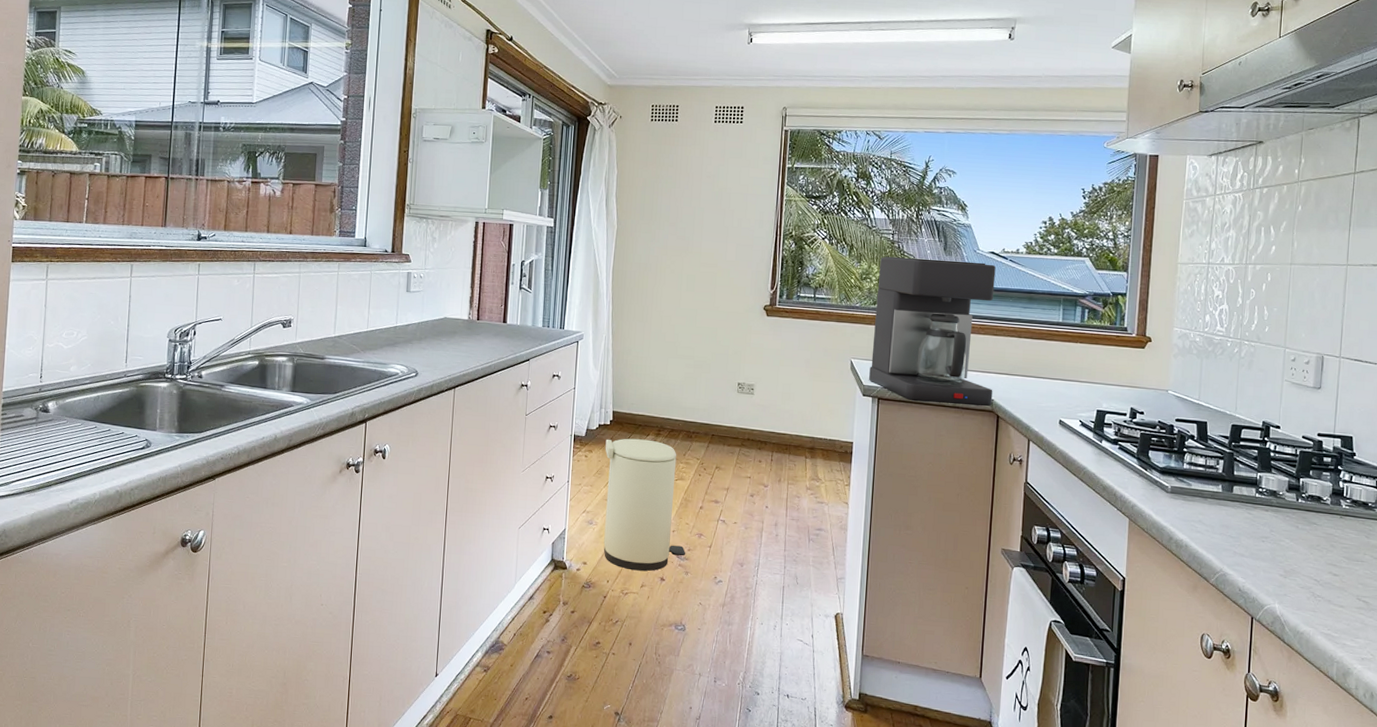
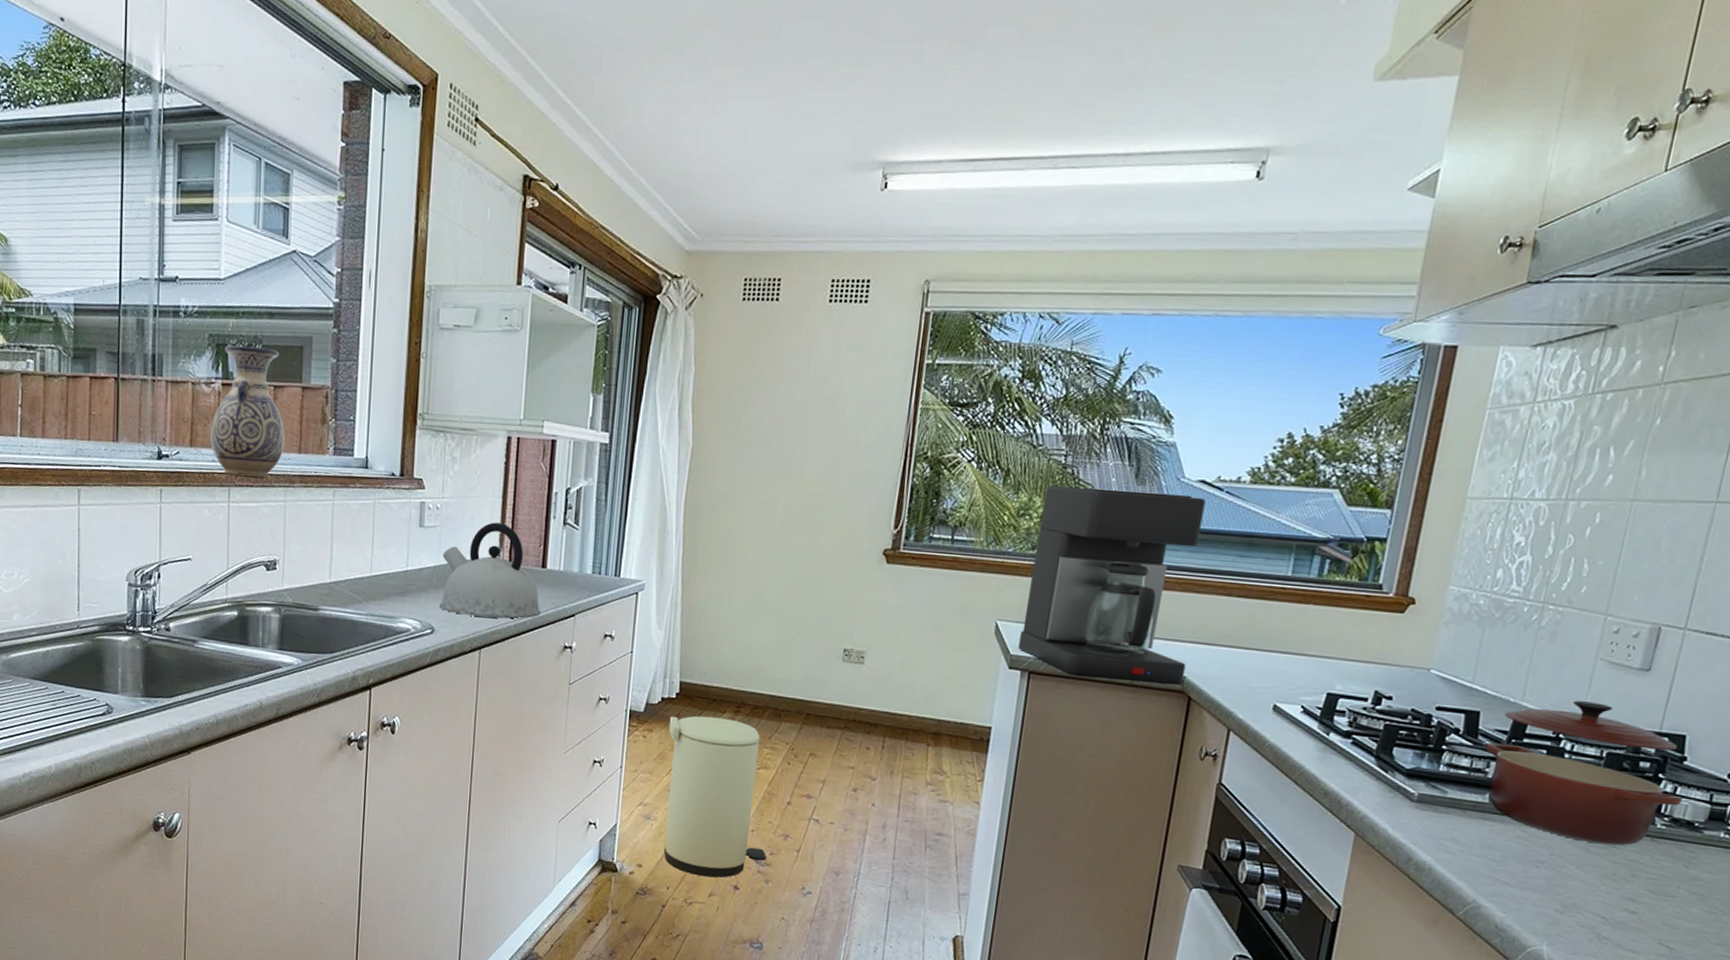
vase: none [241,152,301,254] -> present [210,345,285,477]
kettle: none [422,287,503,364] -> present [439,522,541,619]
saucepan: none [1214,412,1357,523] -> present [1485,701,1683,846]

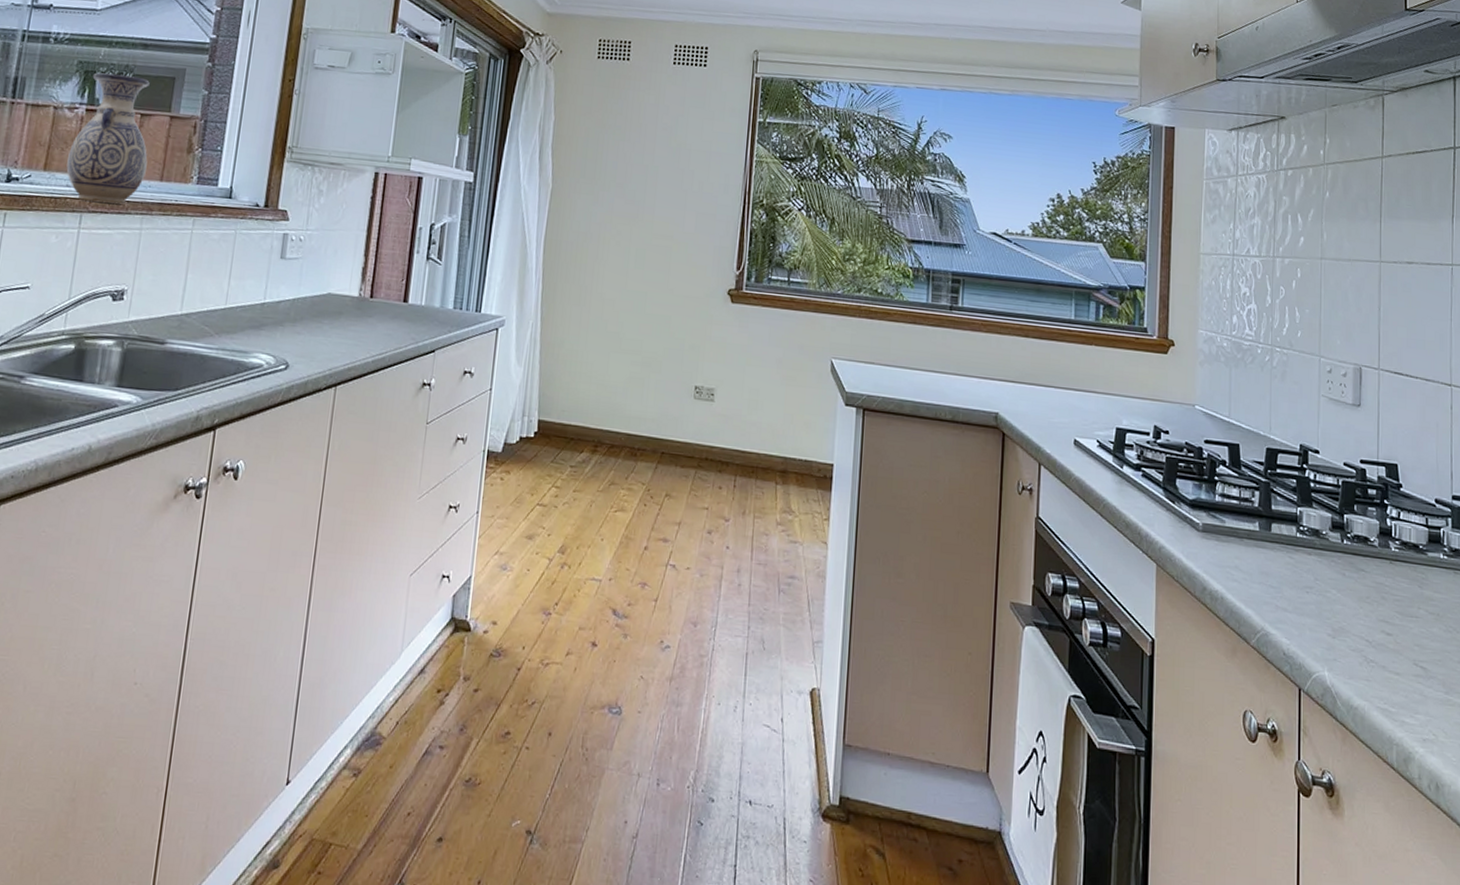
kettle: present [439,522,541,619] -> none [295,255,401,355]
pedal bin: present [663,715,767,878] -> none [519,455,625,633]
coffee maker: present [1018,485,1206,686] -> none [852,233,999,422]
saucepan: present [1485,701,1683,846] -> none [1248,433,1406,570]

